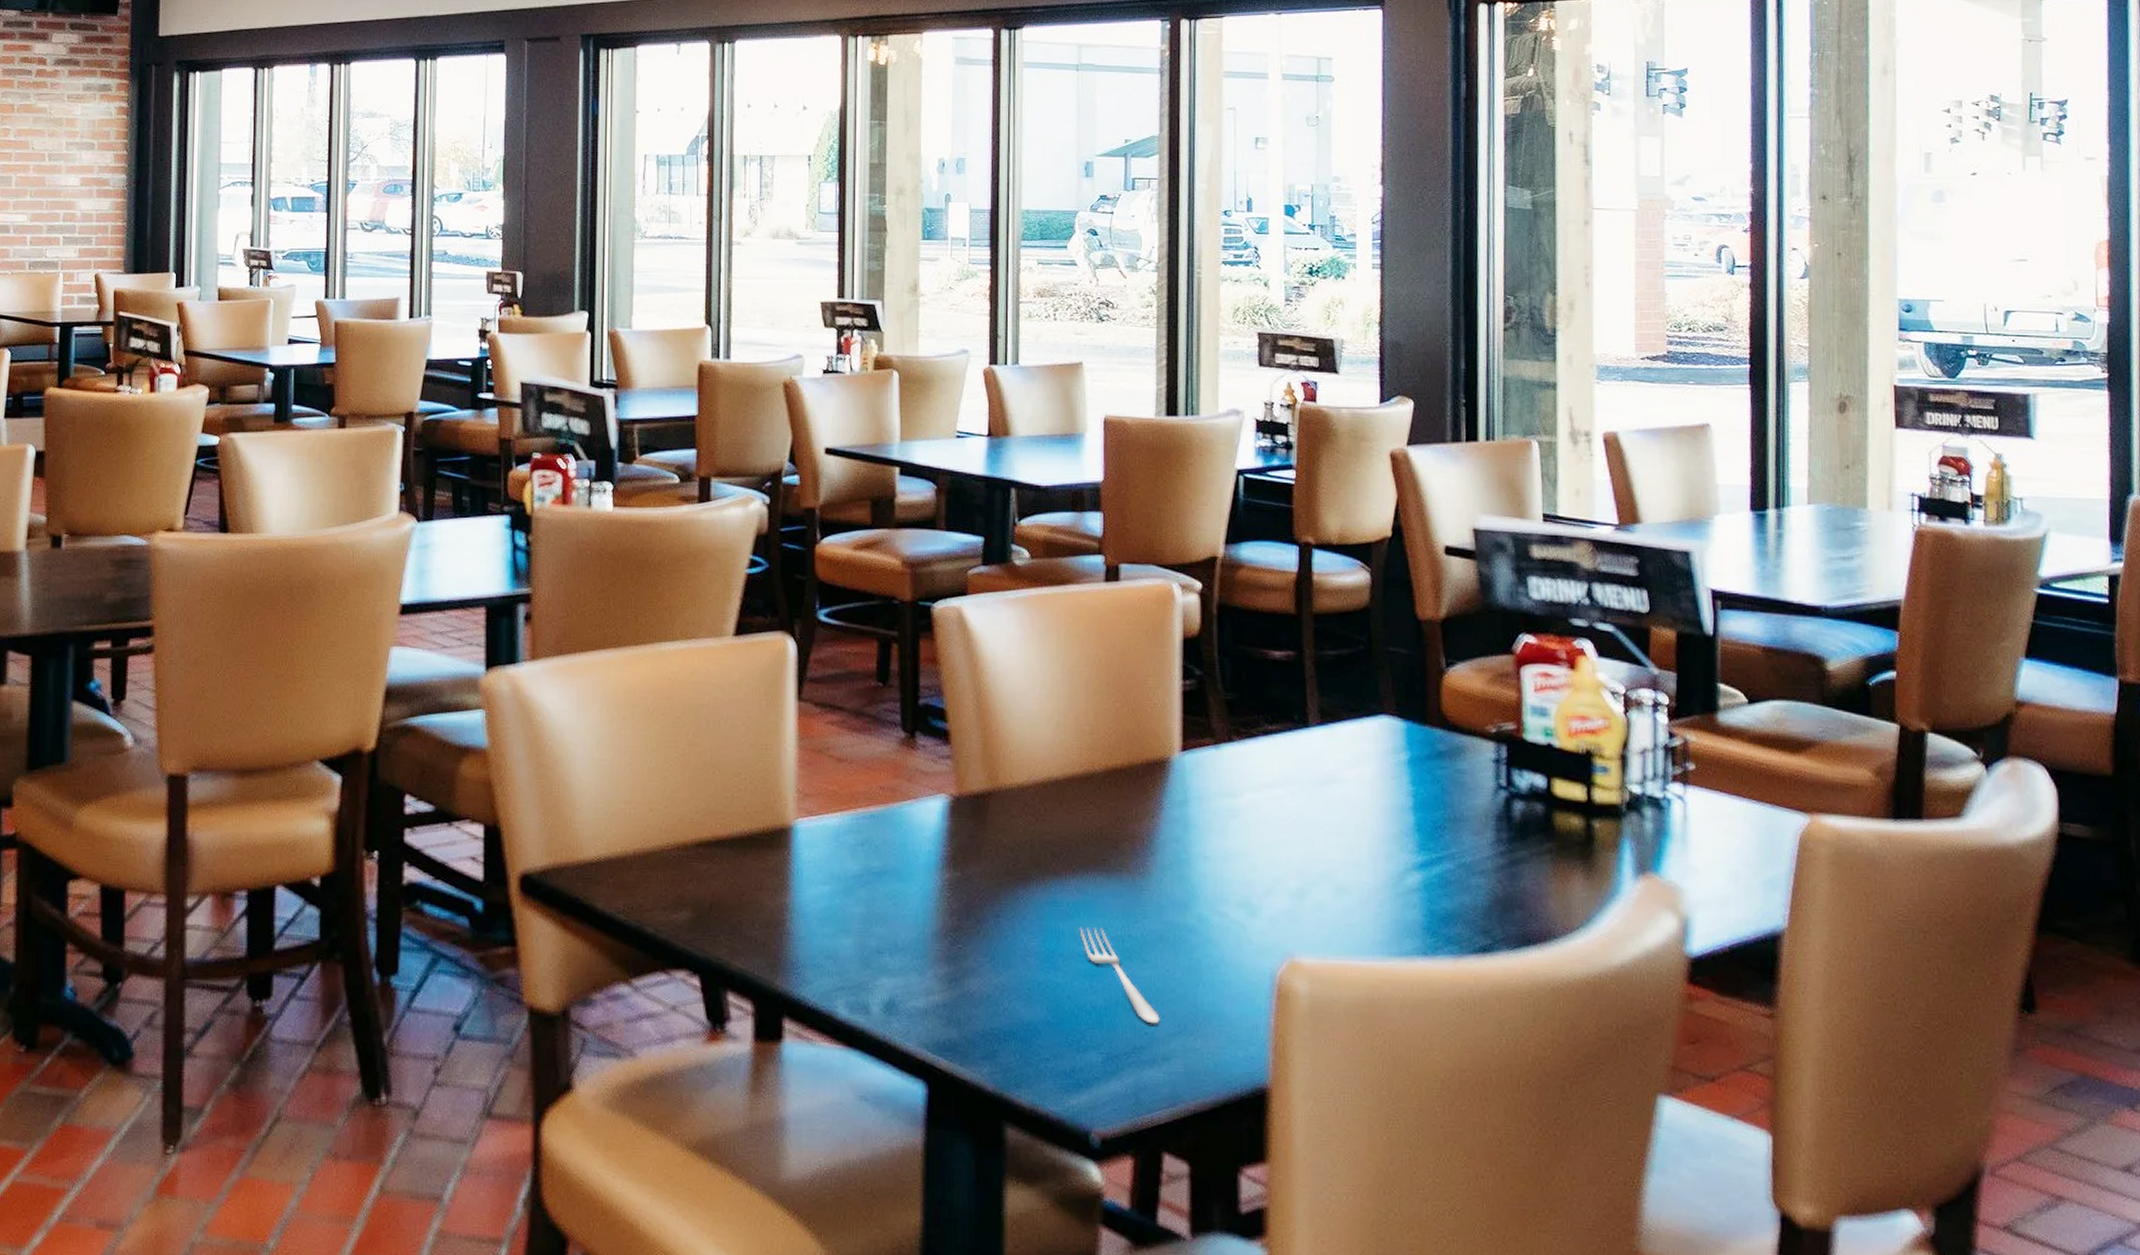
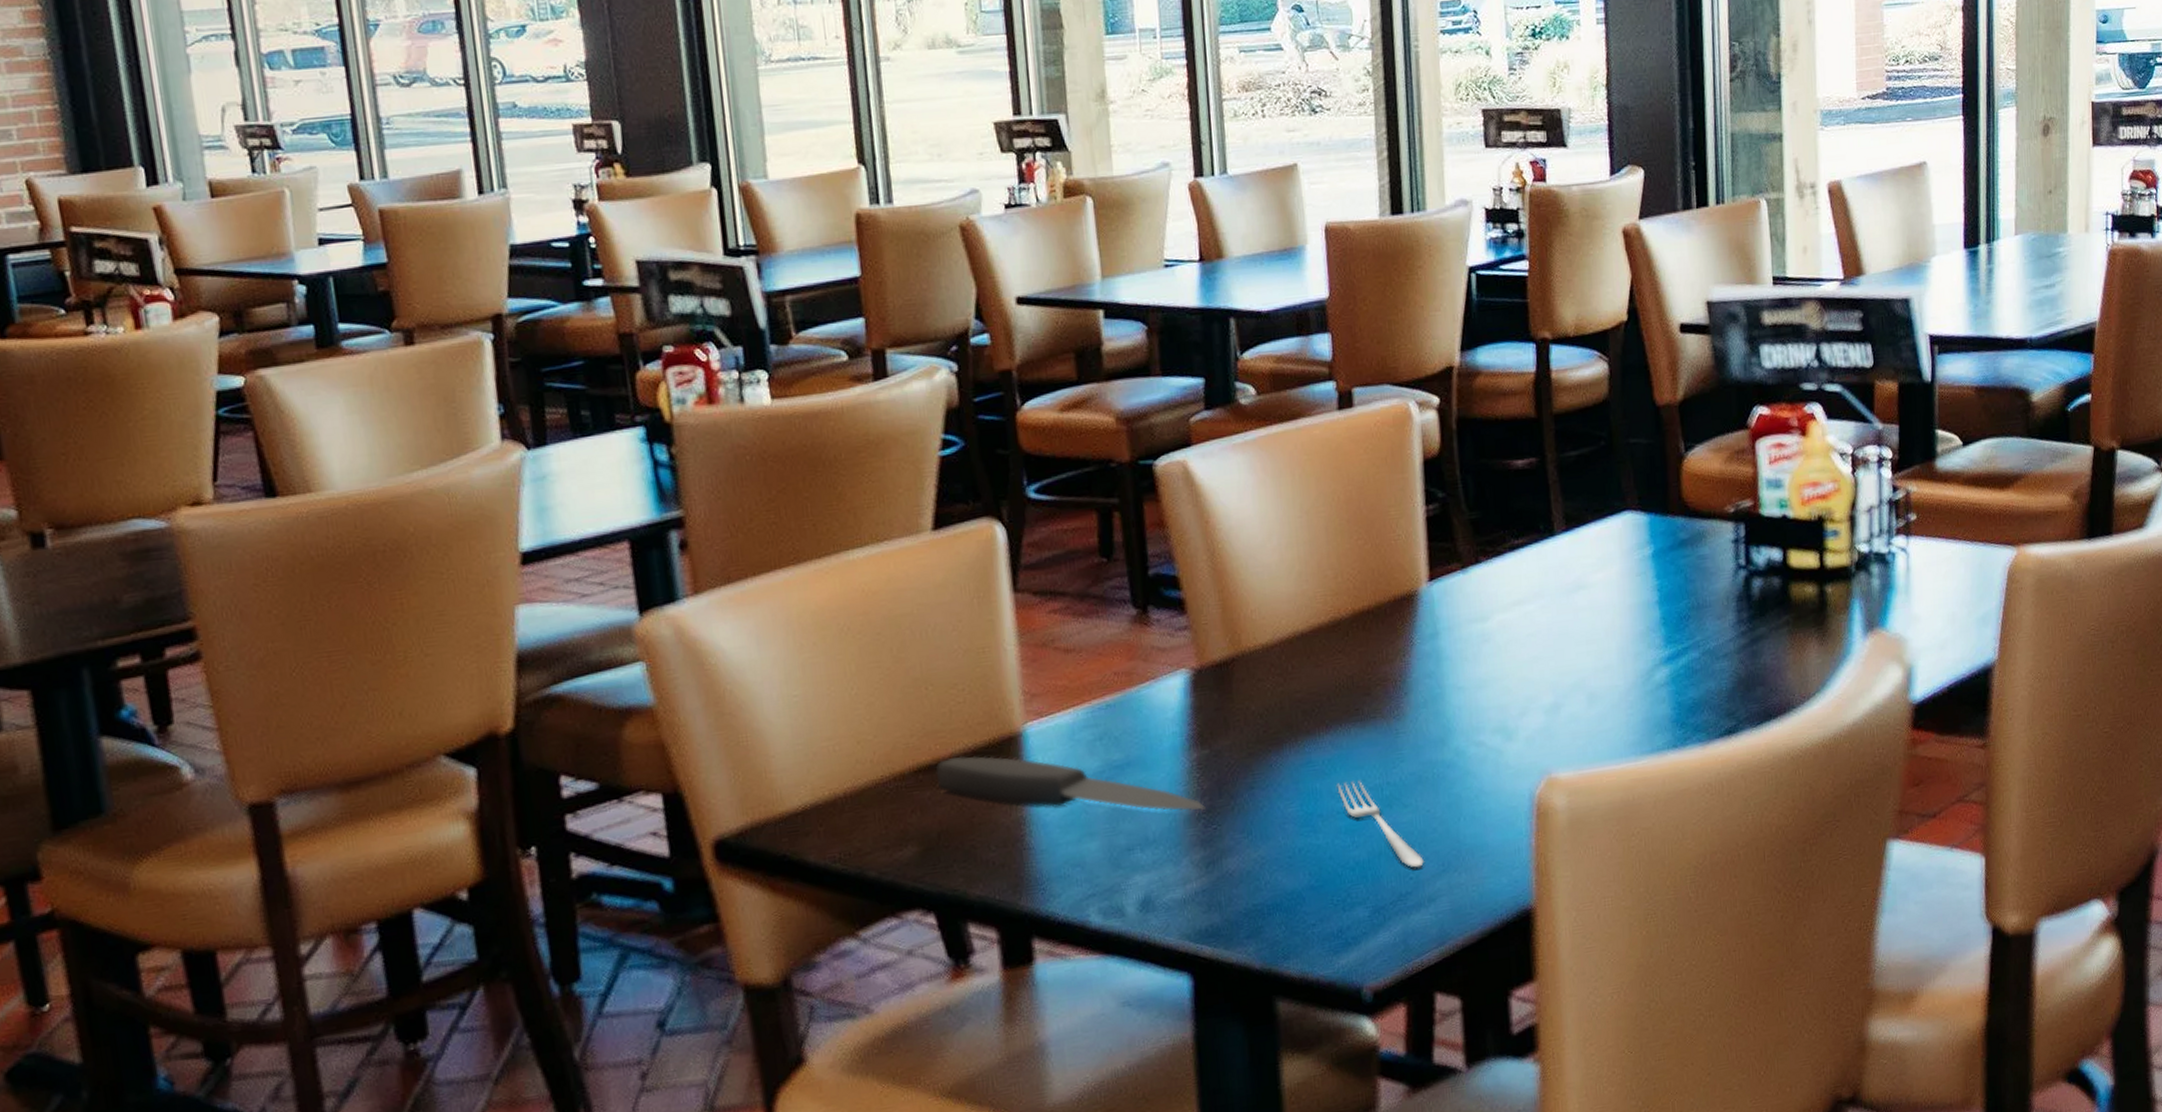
knife: none [715,837,954,929] -> present [936,756,1207,811]

